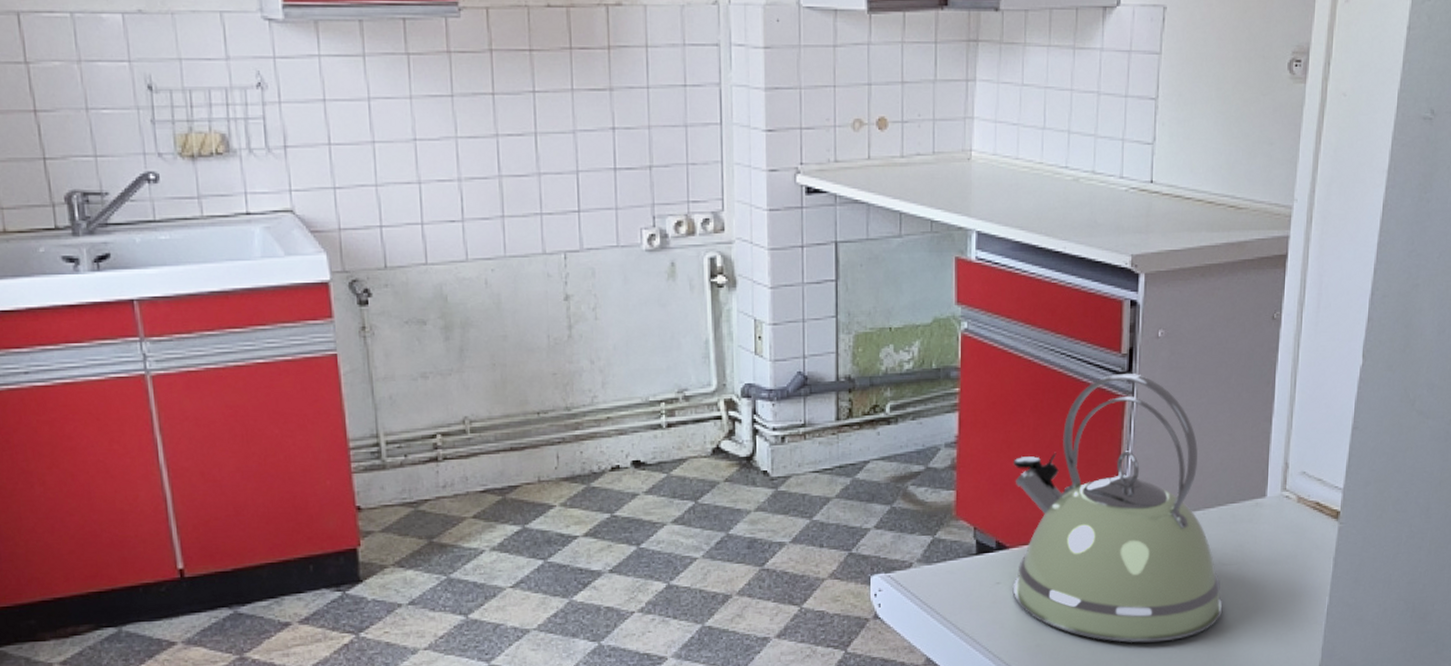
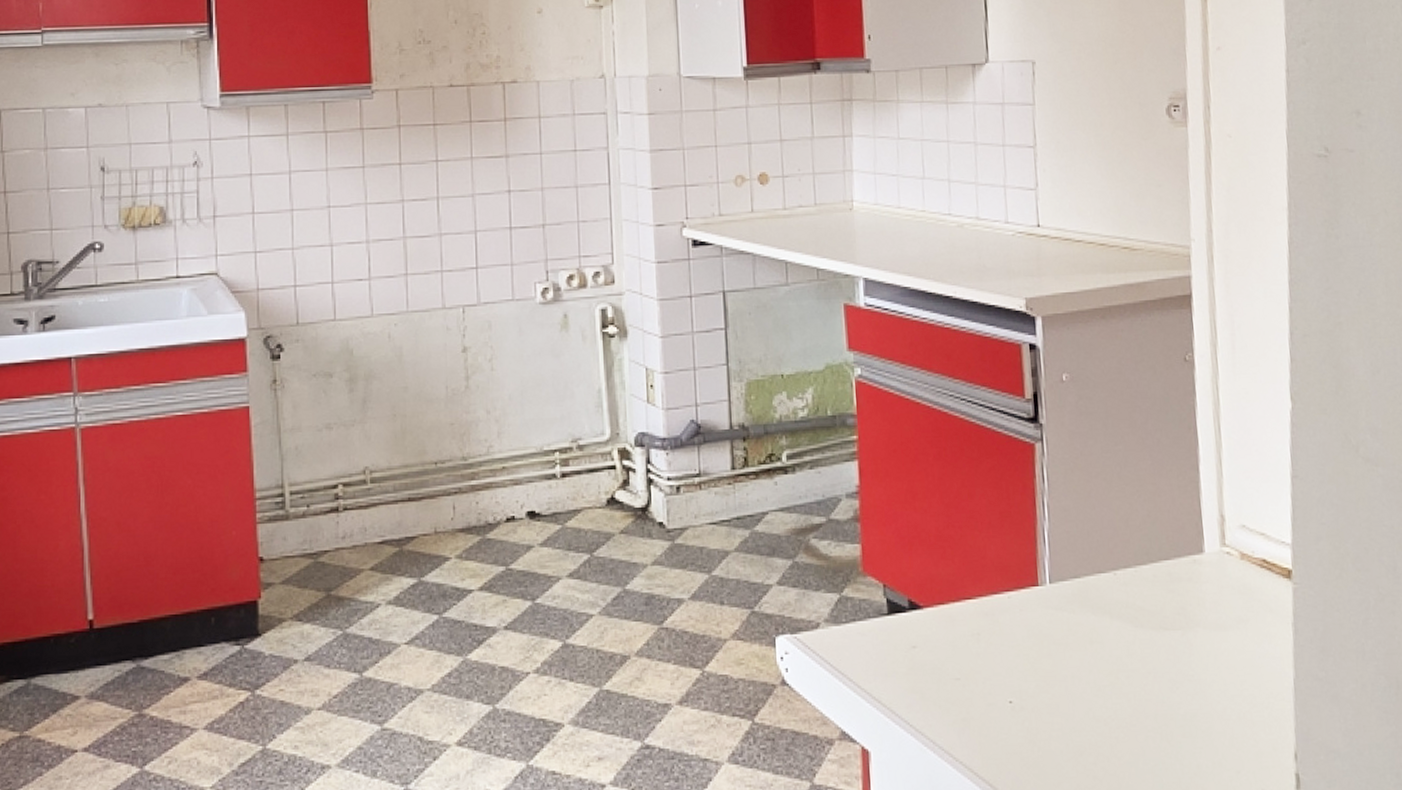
kettle: present [1012,374,1223,643] -> none [920,419,1172,719]

